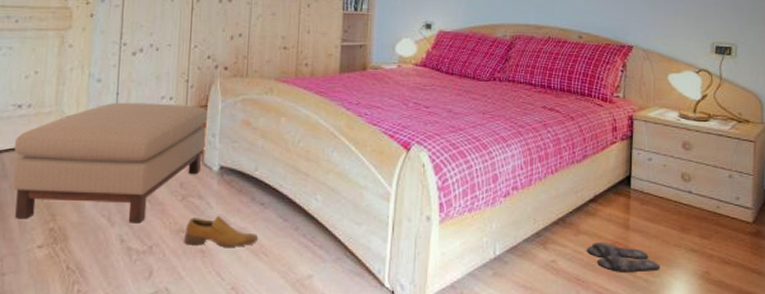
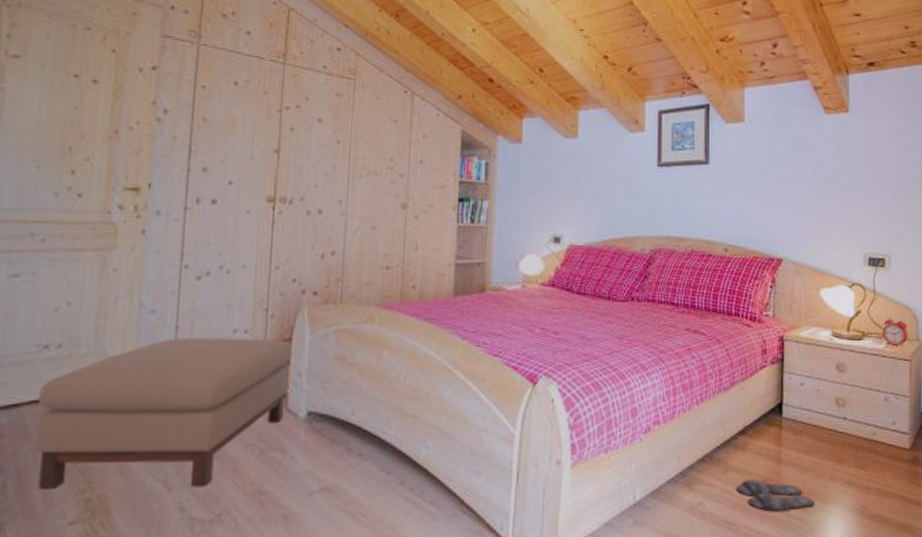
shoe: present [184,215,259,247] -> none [262,471,356,510]
alarm clock: none [728,99,753,129] -> present [882,315,908,347]

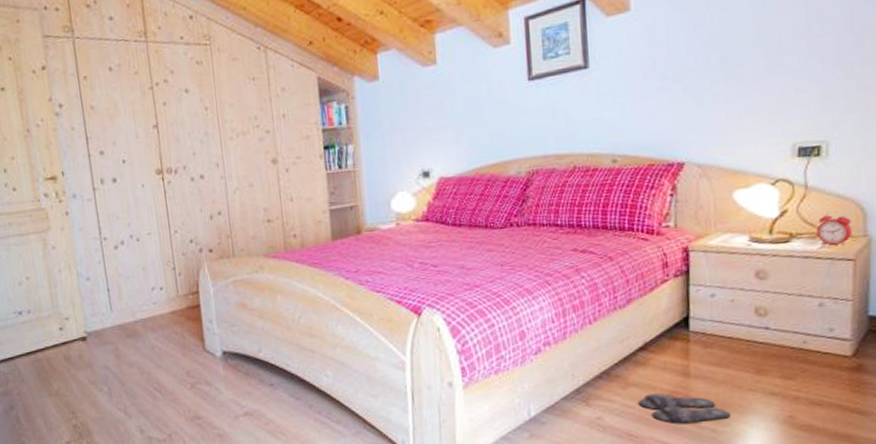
ottoman: present [35,337,292,490] -> none [23,293,204,419]

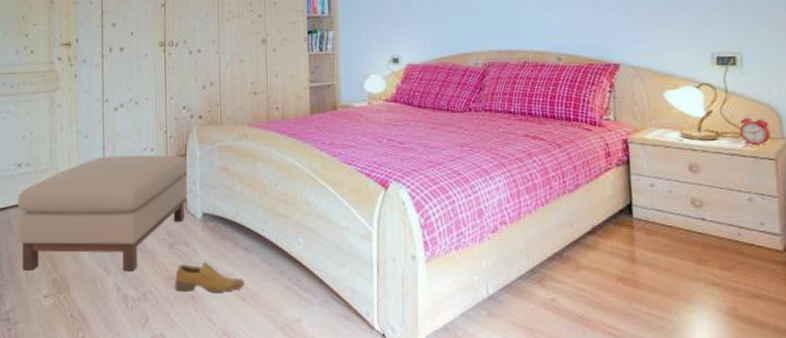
ottoman: none [23,293,204,419] -> present [17,155,187,272]
shoe: none [199,400,274,431] -> present [175,261,245,292]
slippers: present [639,393,731,424] -> none [590,278,677,310]

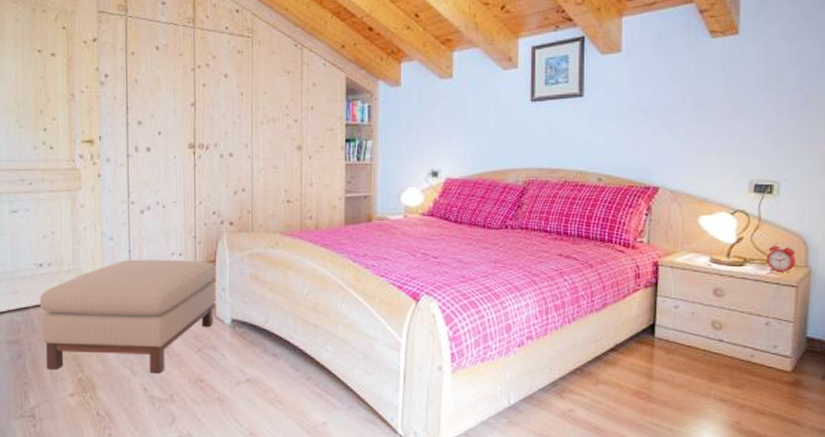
shoe: present [175,261,245,292] -> none [202,366,273,396]

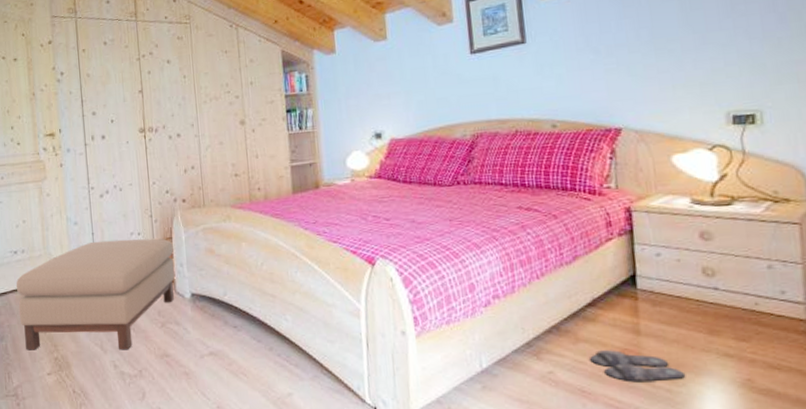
slippers: none [607,392,686,422] -> present [590,350,686,383]
alarm clock: present [767,241,796,273] -> none [758,175,795,210]

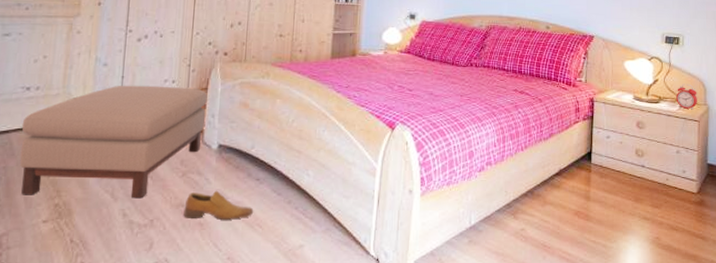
shoe: none [168,339,236,369] -> present [183,190,254,220]
slippers: present [590,350,686,383] -> none [553,212,617,239]
alarm clock: none [758,175,795,210] -> present [676,83,697,110]

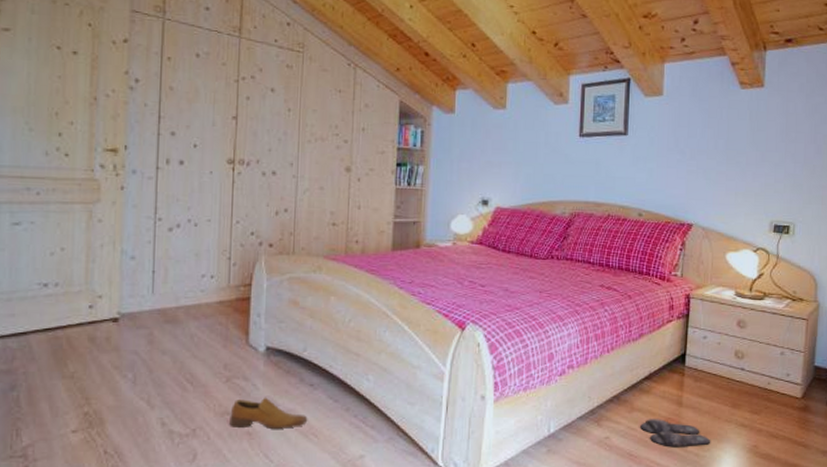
ottoman: present [19,85,208,199] -> none [41,280,252,406]
slippers: none [553,212,617,239] -> present [640,419,711,448]
alarm clock: present [676,83,697,110] -> none [783,278,807,307]

